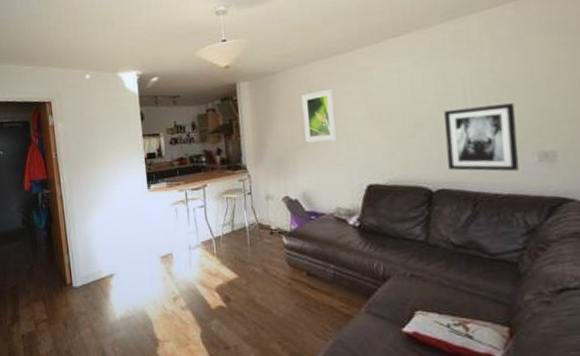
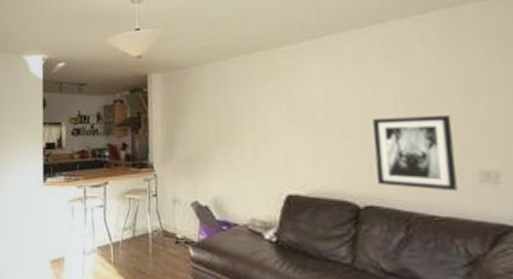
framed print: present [301,88,338,143] -> none [217,86,255,144]

